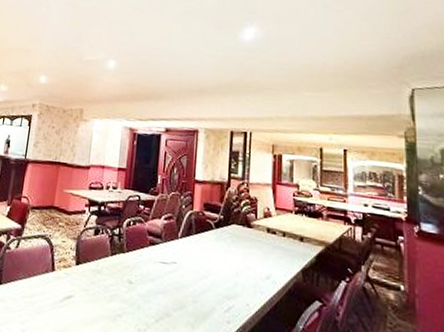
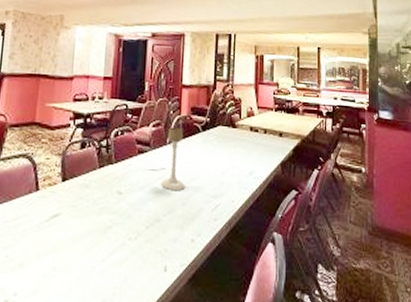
candle holder: none [171,221,196,287] -> present [161,127,185,191]

